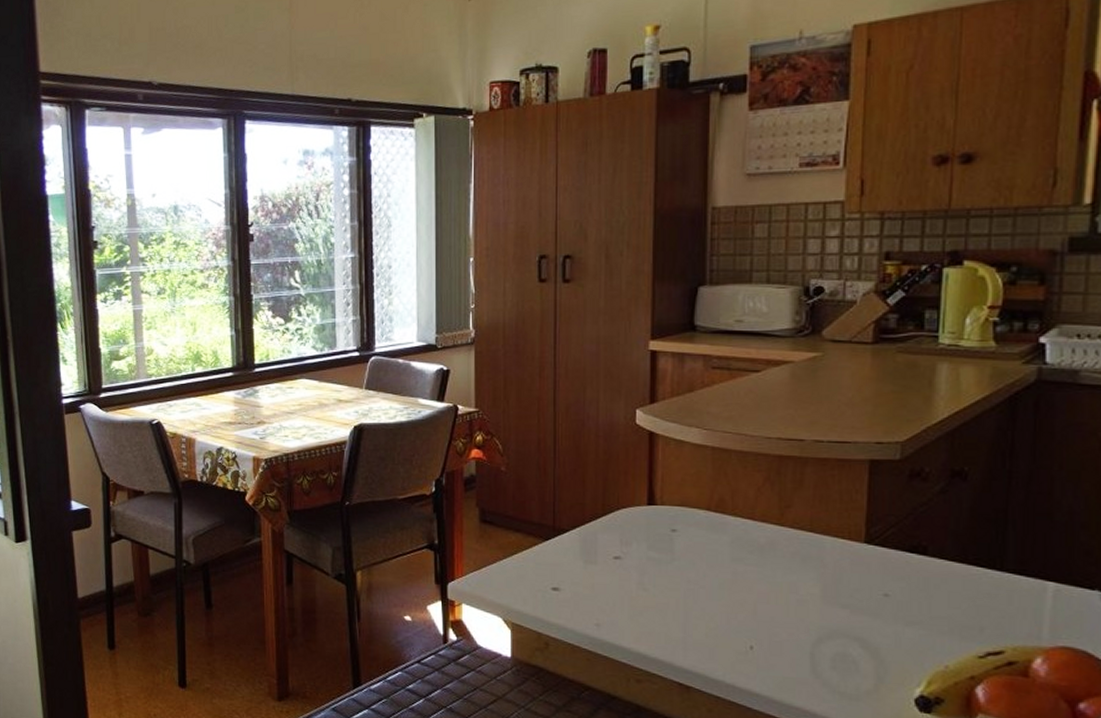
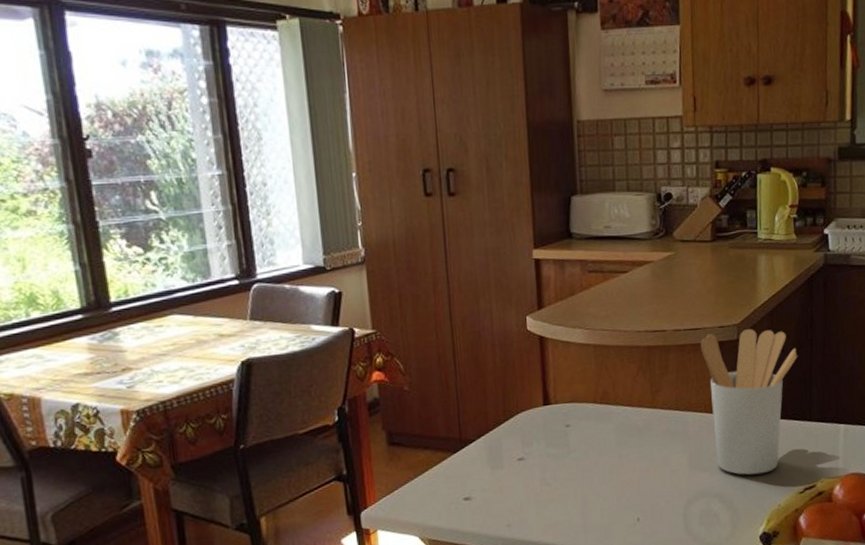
utensil holder: none [849,449,988,625] -> present [701,329,798,475]

